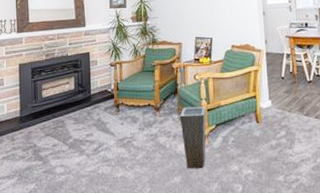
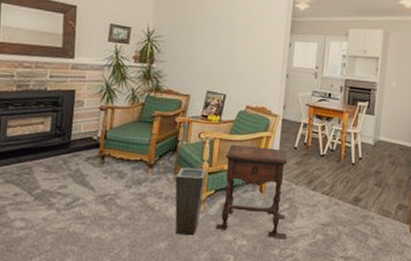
side table: none [220,80,289,166] -> present [215,145,288,240]

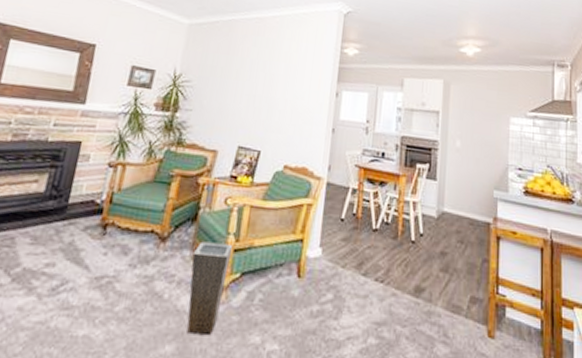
side table: present [215,145,288,240] -> none [238,214,333,344]

